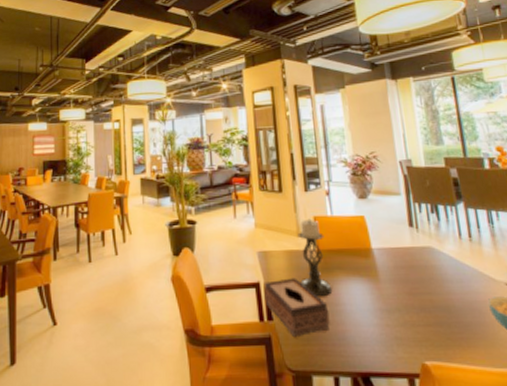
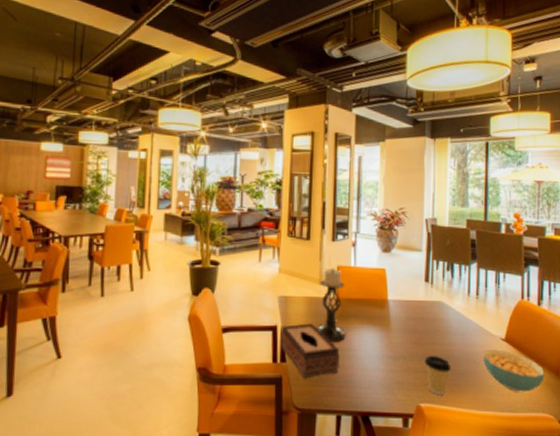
coffee cup: none [422,306,455,352] -> present [424,355,451,396]

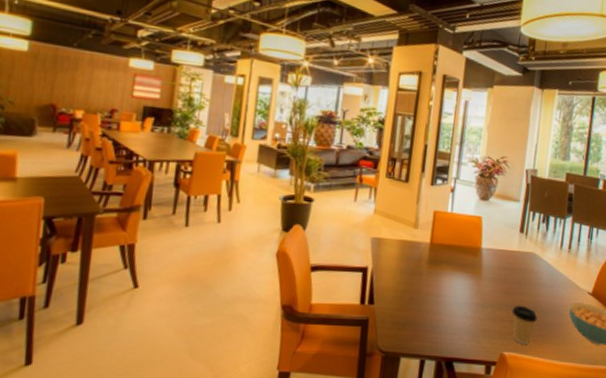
tissue box: present [280,323,340,379] -> none [370,266,429,322]
candle holder: present [316,267,346,343] -> none [407,212,440,288]

